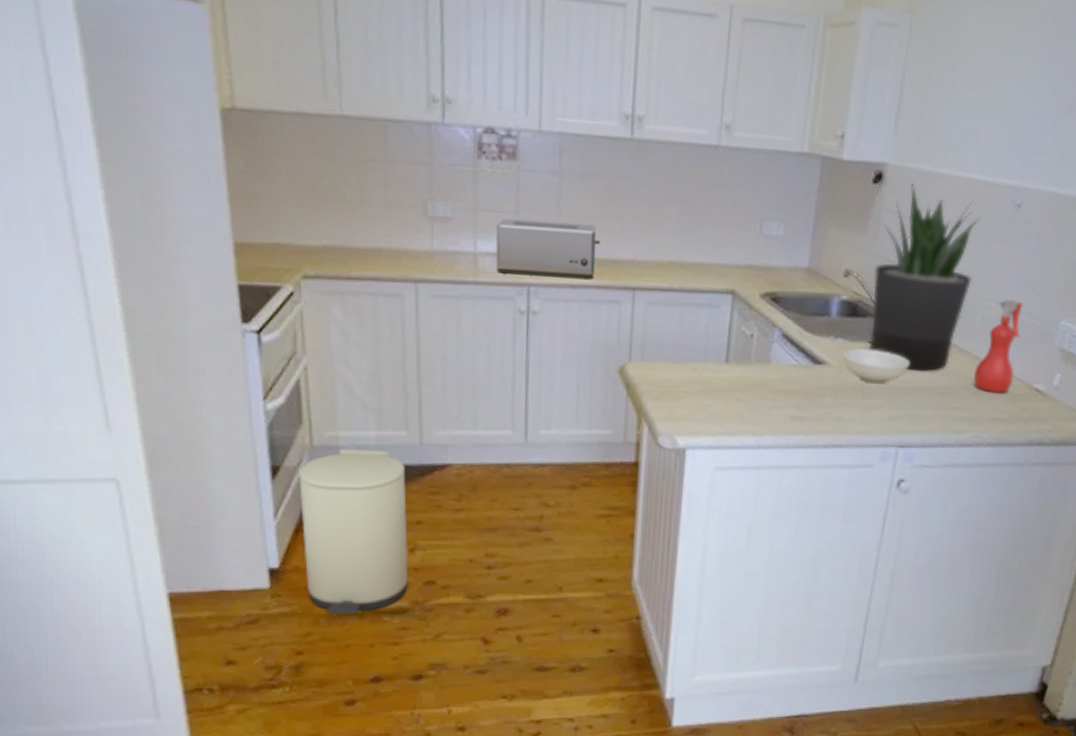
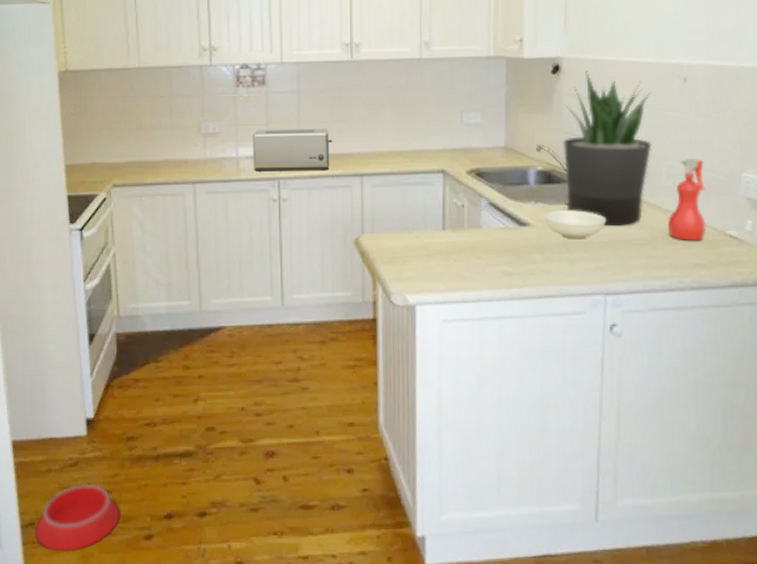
pet bowl: none [202,643,315,721] -> present [34,483,120,553]
pedal bin: present [299,448,409,615] -> none [109,317,193,458]

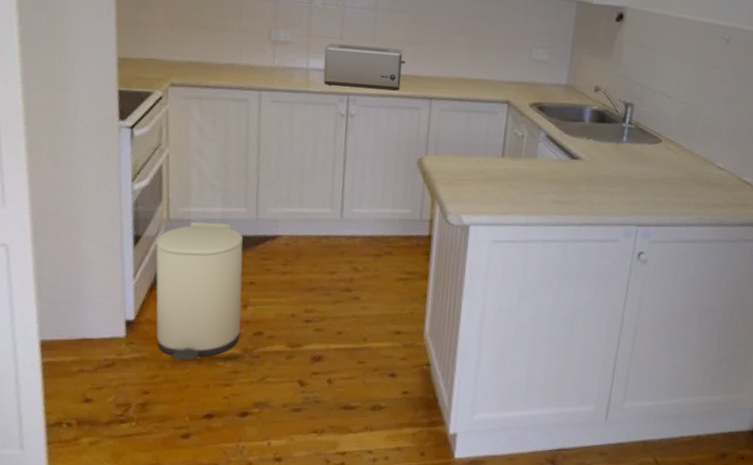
pet bowl: present [34,483,120,553] -> none [61,384,158,451]
pedal bin: none [109,317,193,458] -> present [156,221,243,360]
bowl: present [545,210,607,240] -> none [594,148,647,176]
planter: present [562,71,652,226] -> none [614,22,699,166]
spray bottle: present [667,159,707,242] -> none [696,111,733,184]

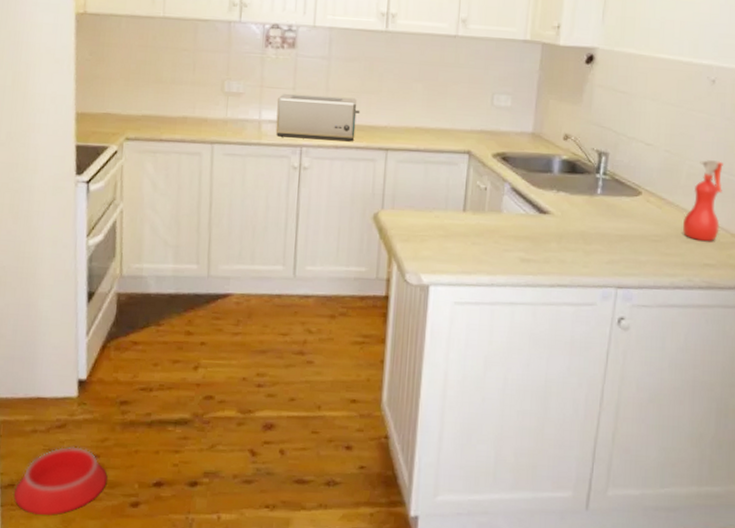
pet bowl: none [61,384,158,451] -> present [13,446,108,517]
pedal bin: present [156,221,243,360] -> none [107,278,194,424]
spray bottle: none [696,111,733,184] -> present [682,160,723,241]

